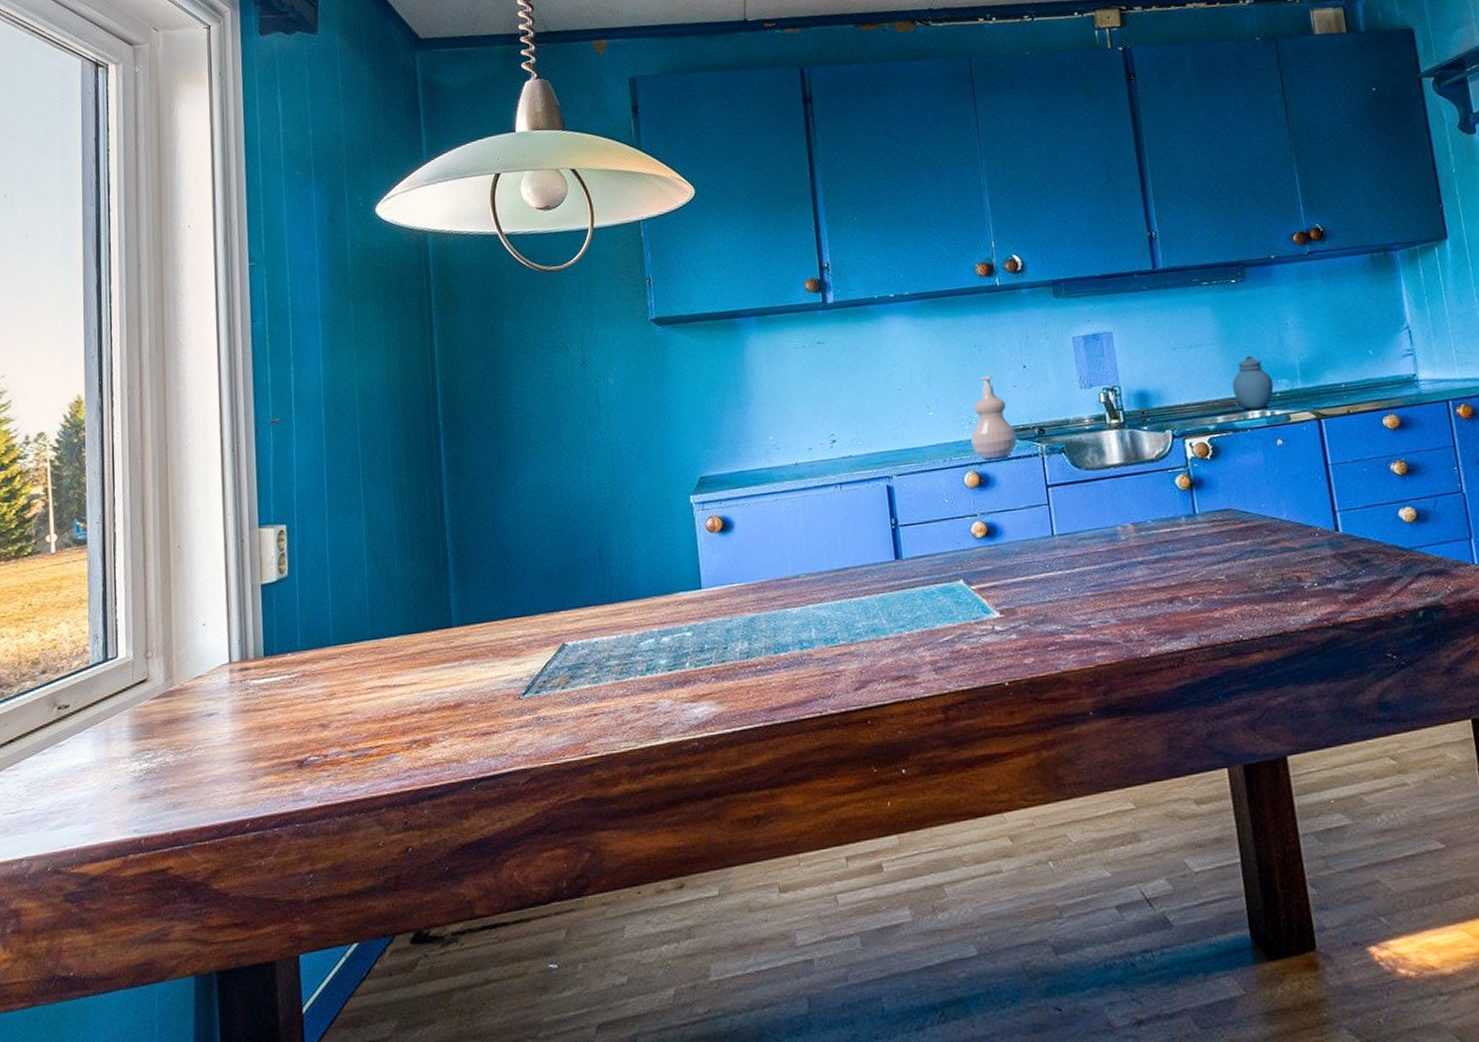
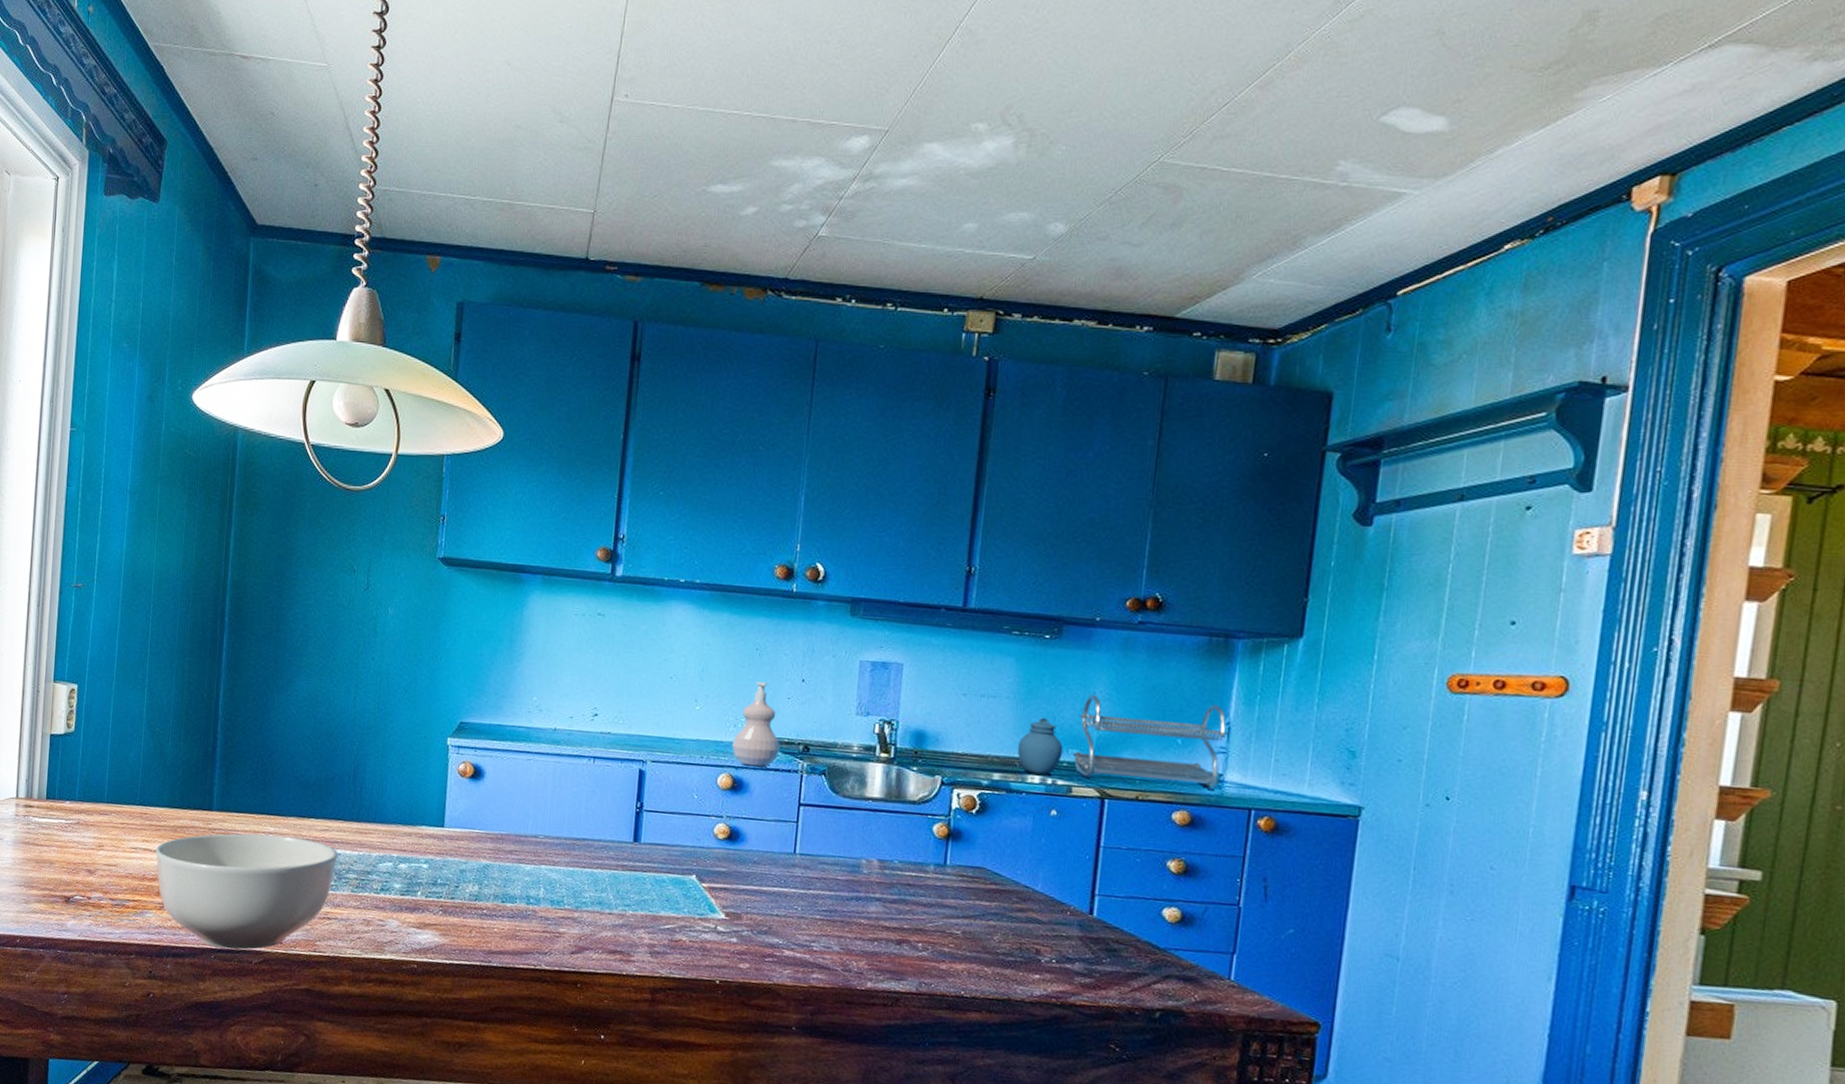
bowl: none [395,634,596,777] -> present [156,833,339,950]
dish rack: none [1278,312,1415,403] -> present [1072,694,1228,791]

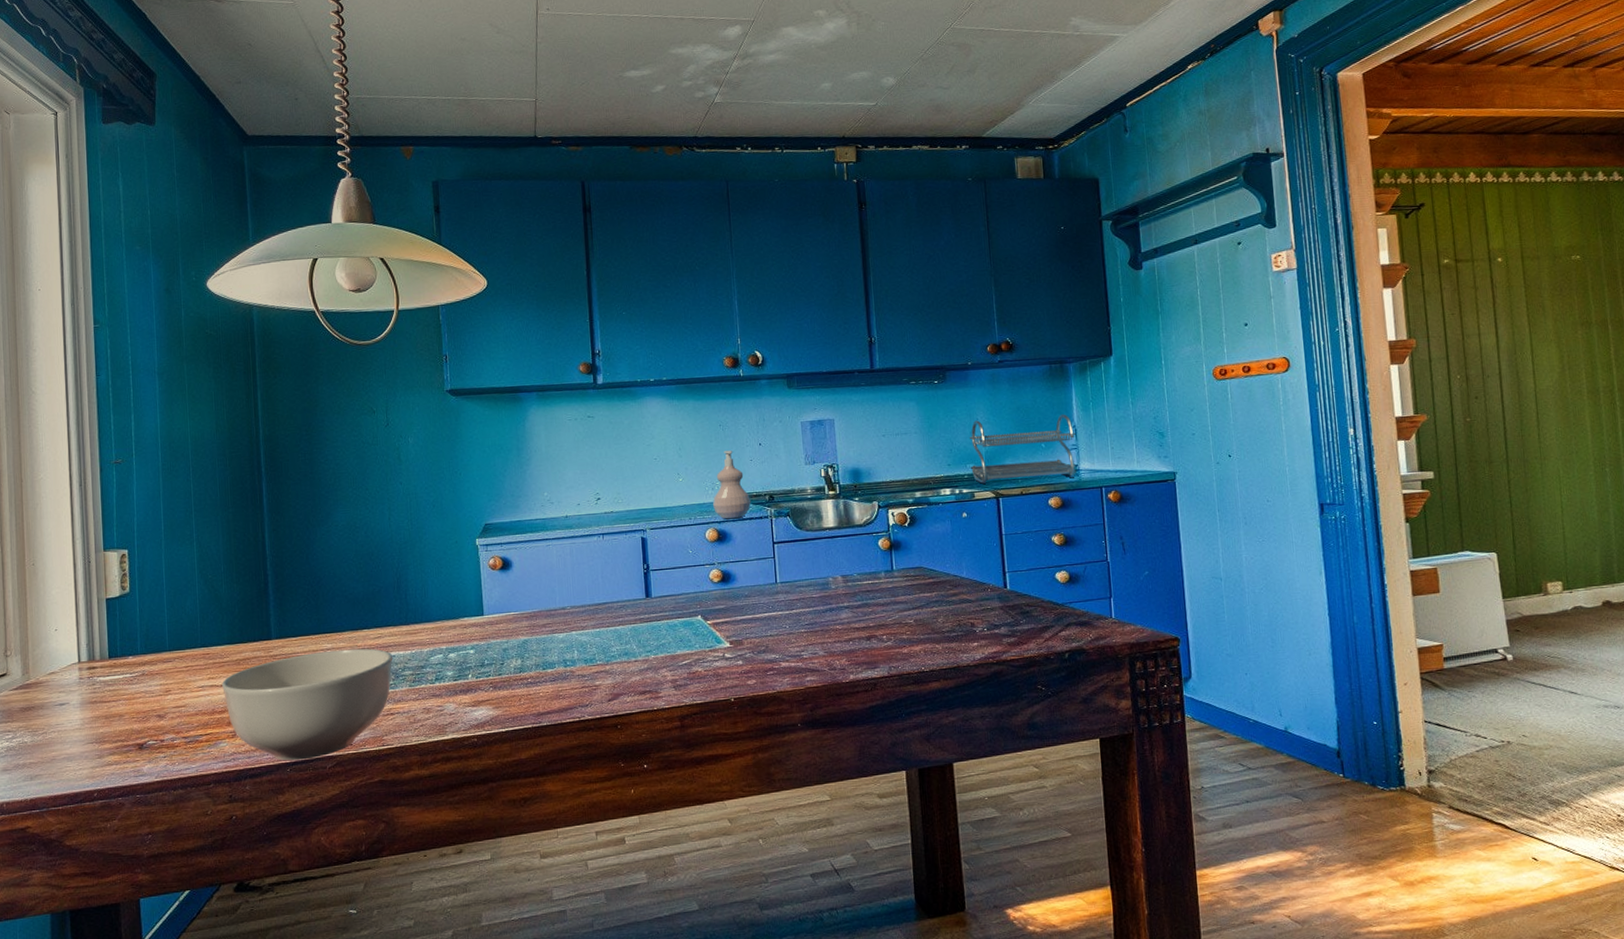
jar: present [1017,717,1064,775] -> none [929,443,963,488]

